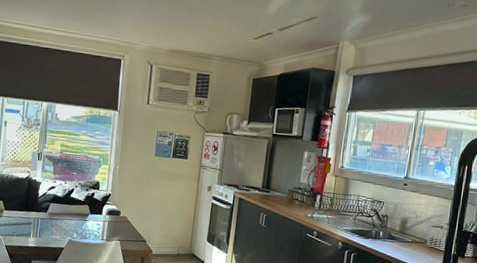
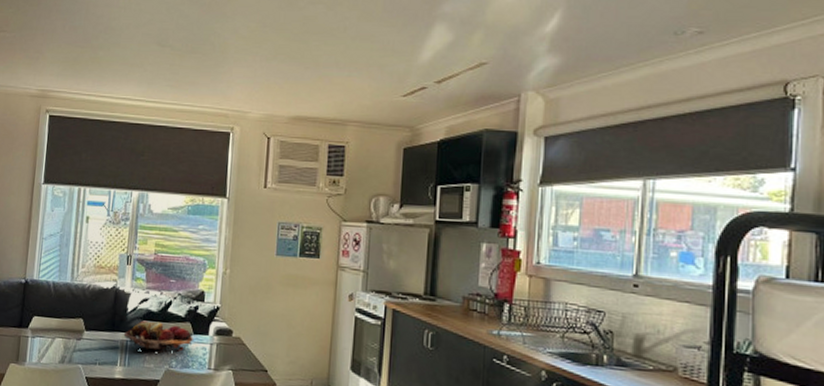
fruit basket: none [35,203,90,228] -> present [123,320,193,353]

